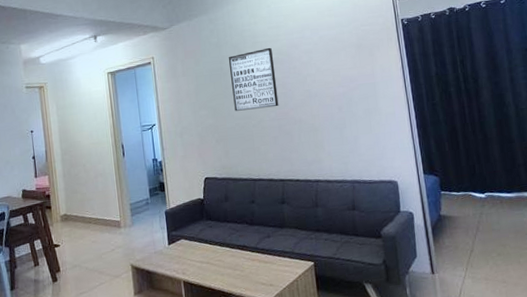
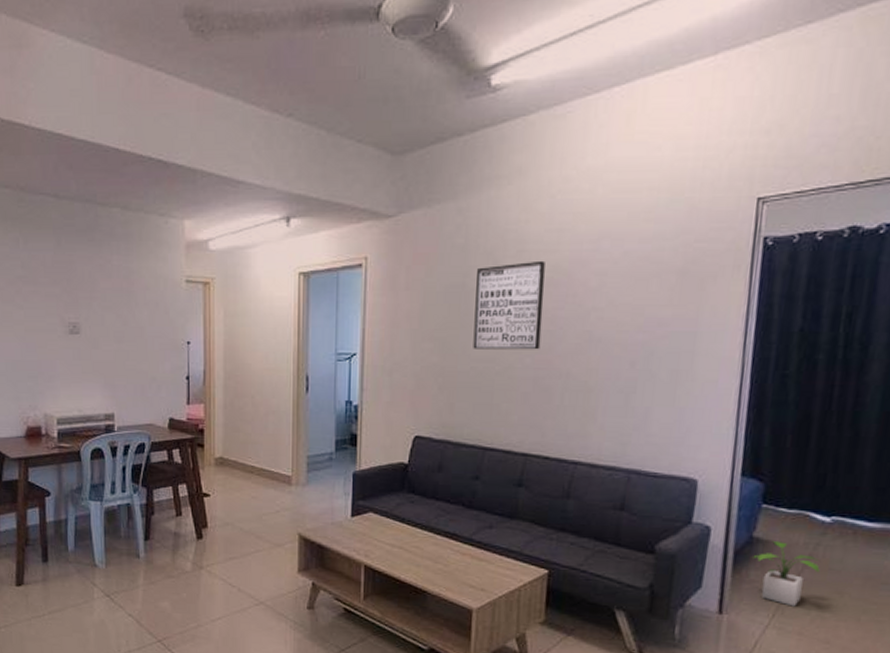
potted plant: none [444,215,487,260] -> present [753,541,820,607]

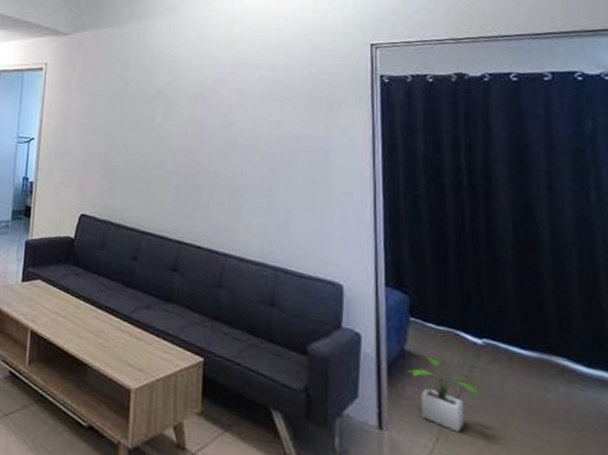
wall art: present [473,260,545,350] -> none [132,77,193,151]

